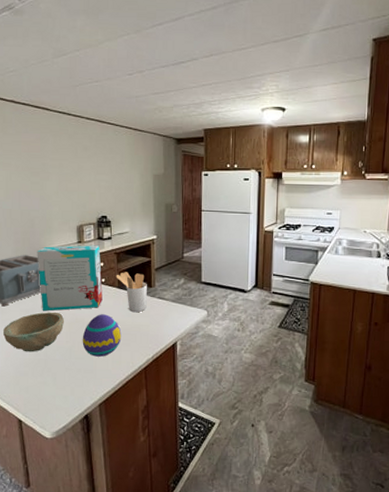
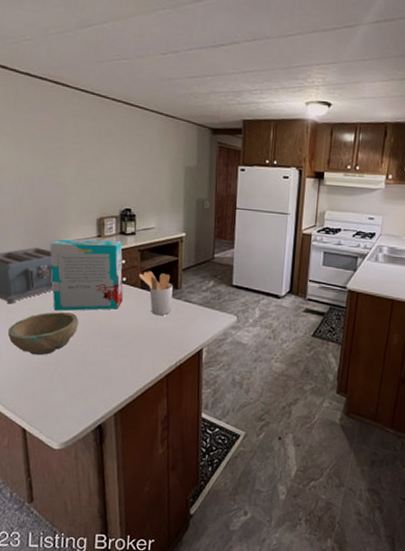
decorative egg: present [82,314,122,357] -> none [98,316,143,363]

